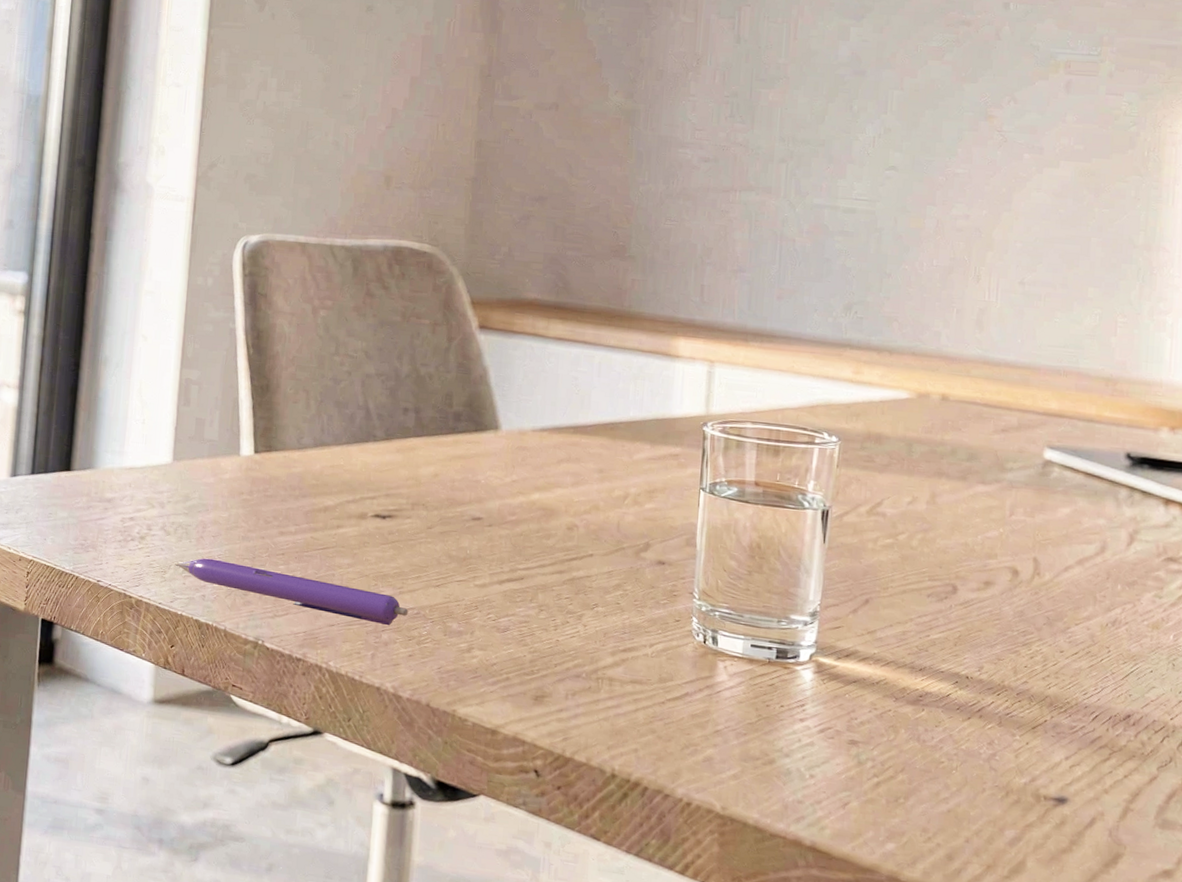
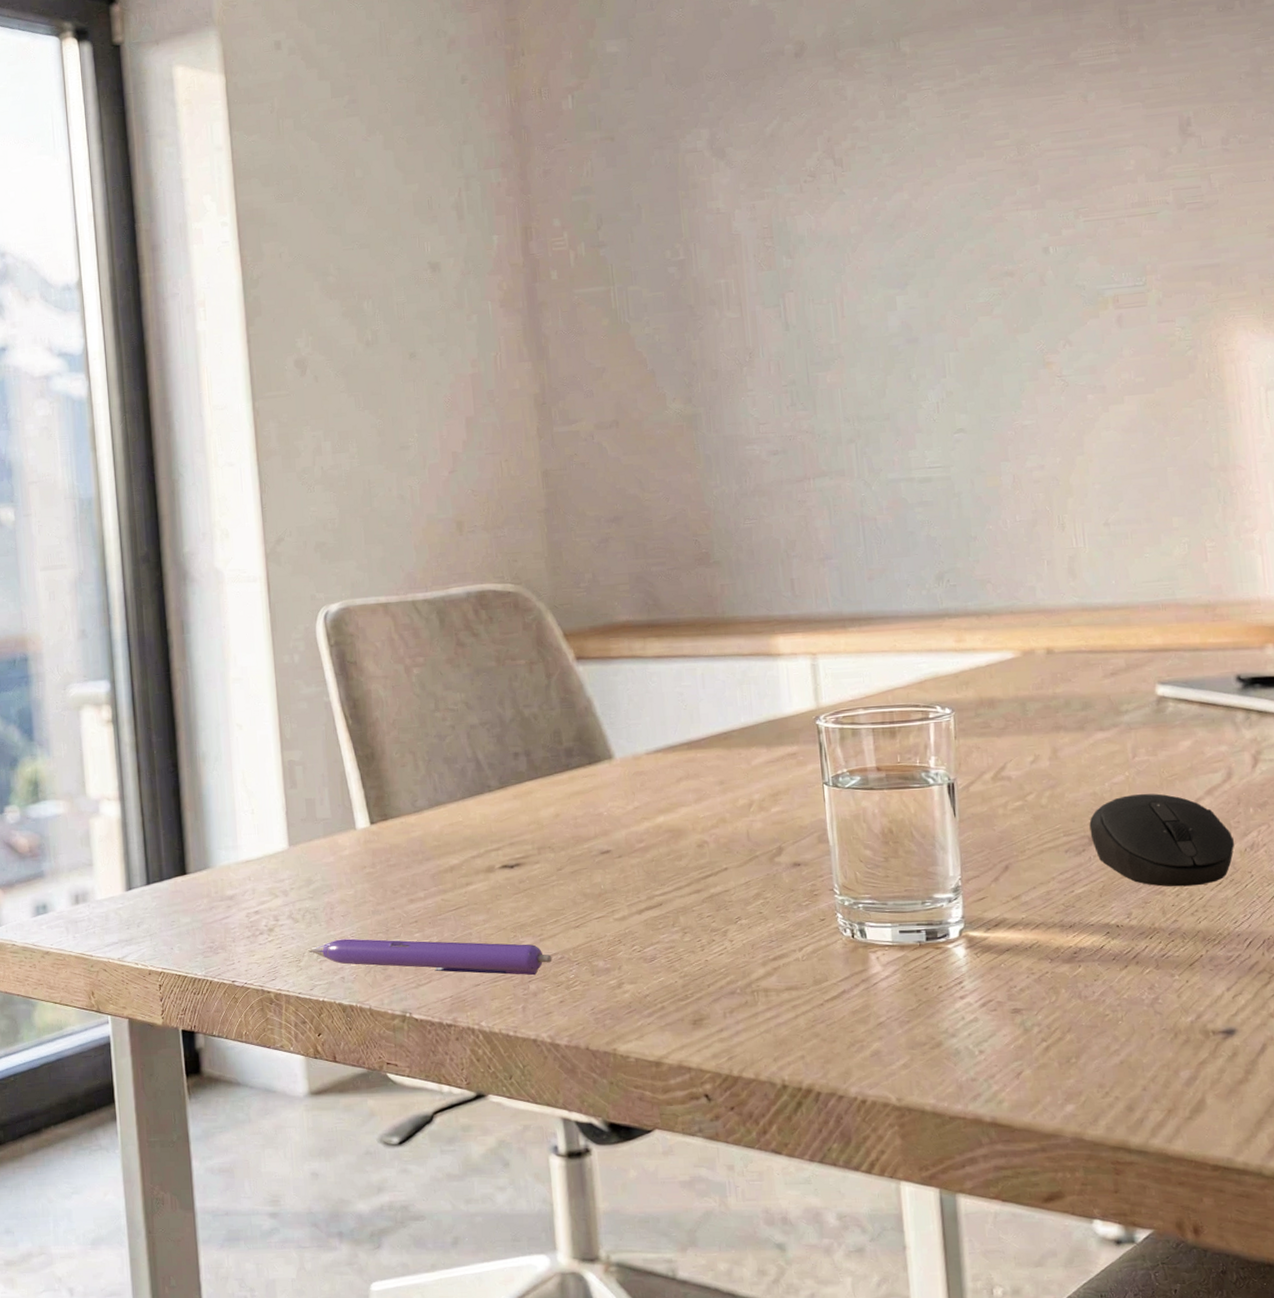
computer mouse: none [955,551,1098,652] -> present [1089,793,1235,887]

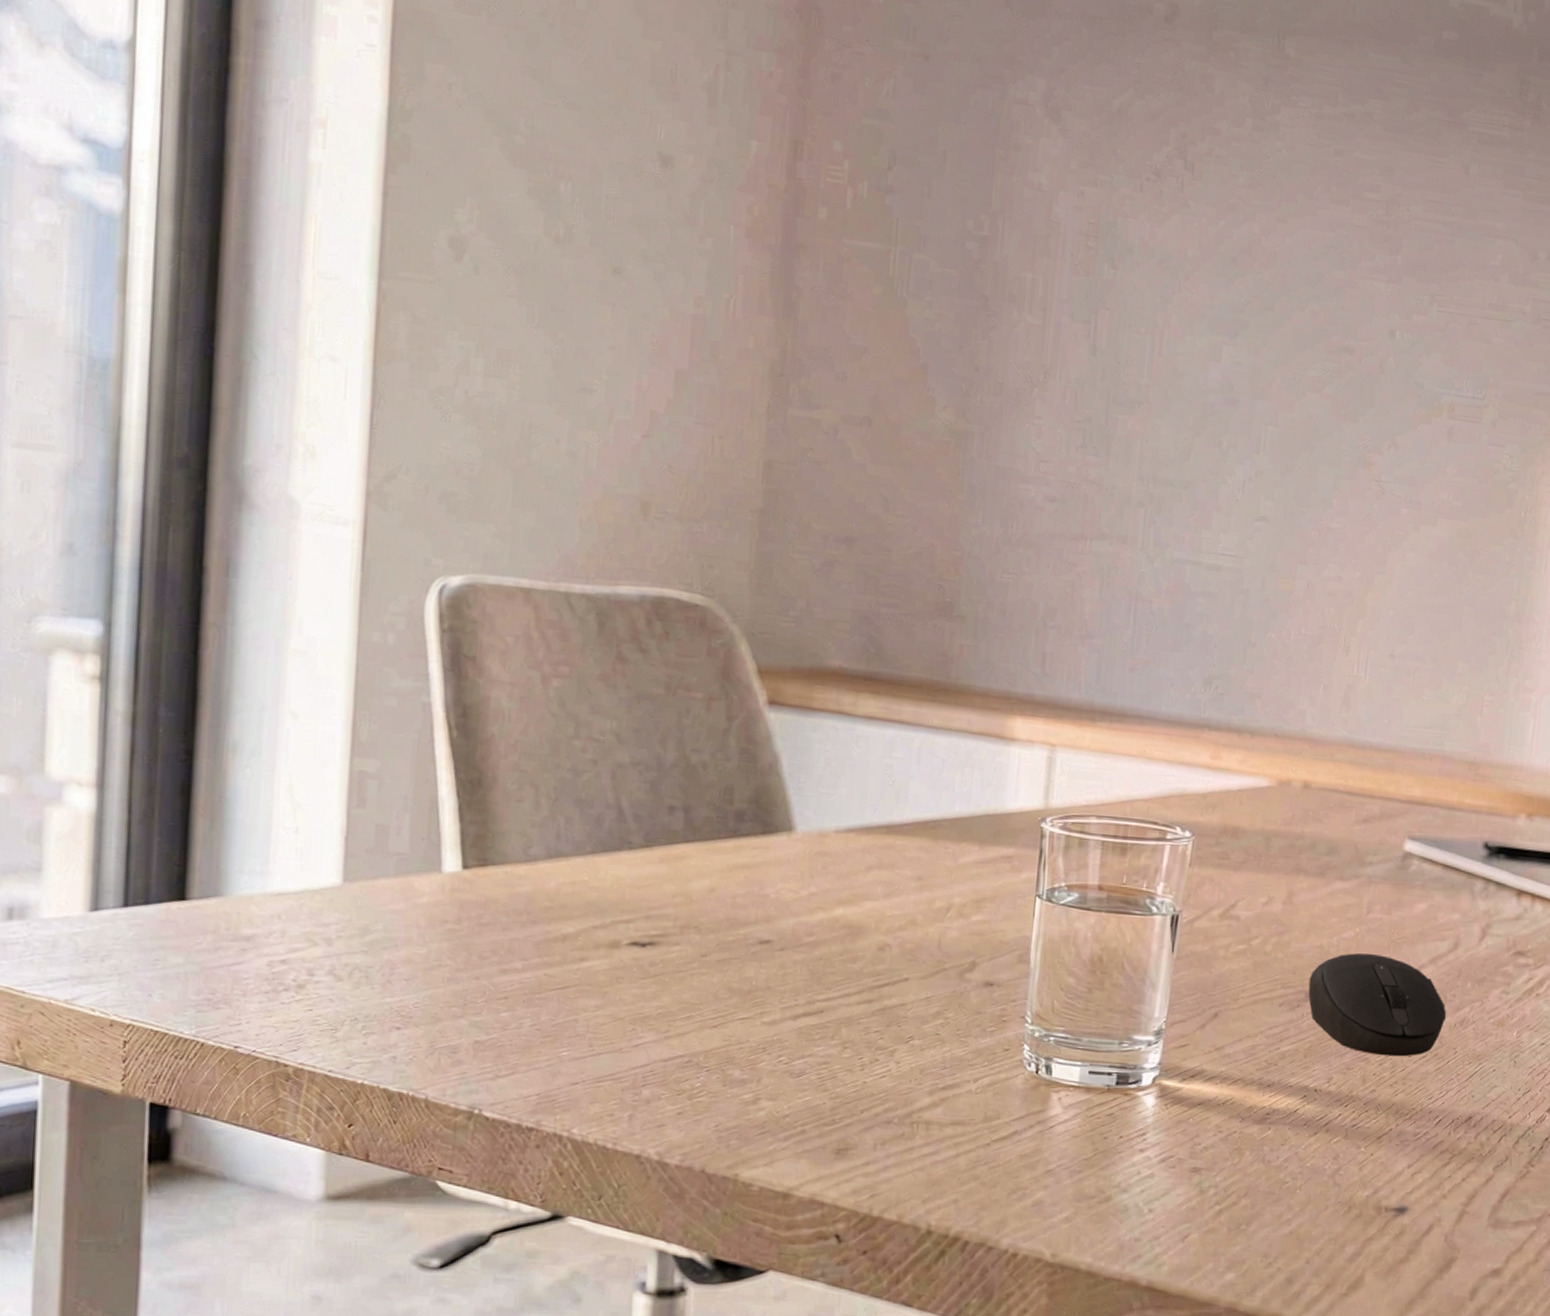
pen: present [308,938,552,976] -> none [351,1008,677,1079]

